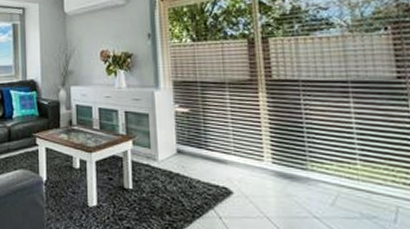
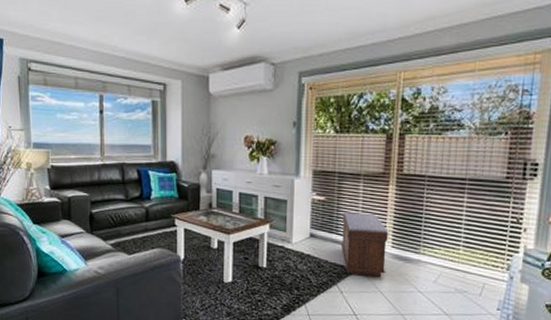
bench: none [210,124,270,199] -> present [340,212,389,277]

